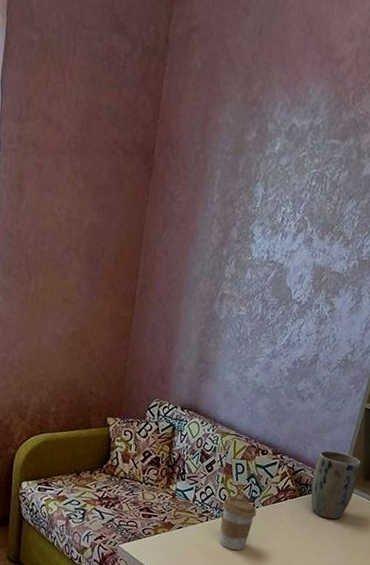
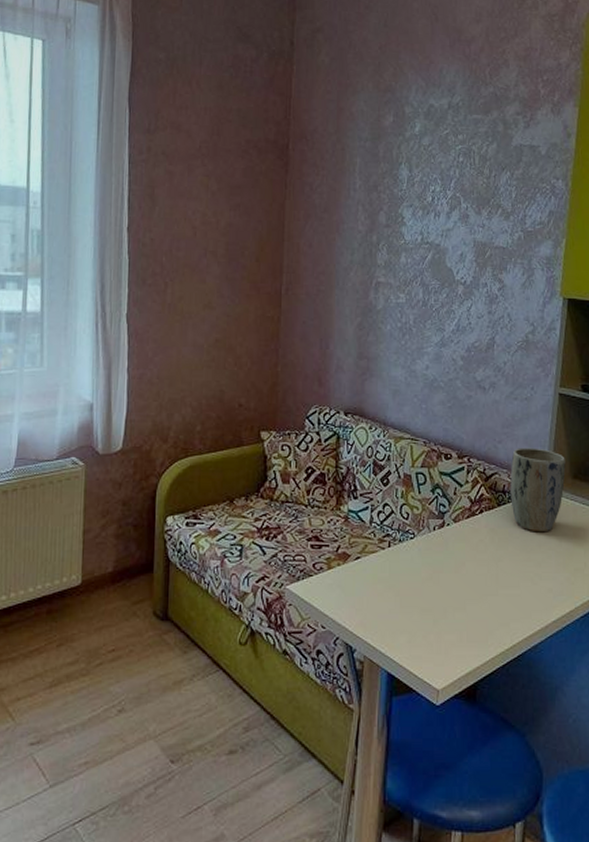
coffee cup: present [220,496,256,551] -> none [405,514,447,582]

